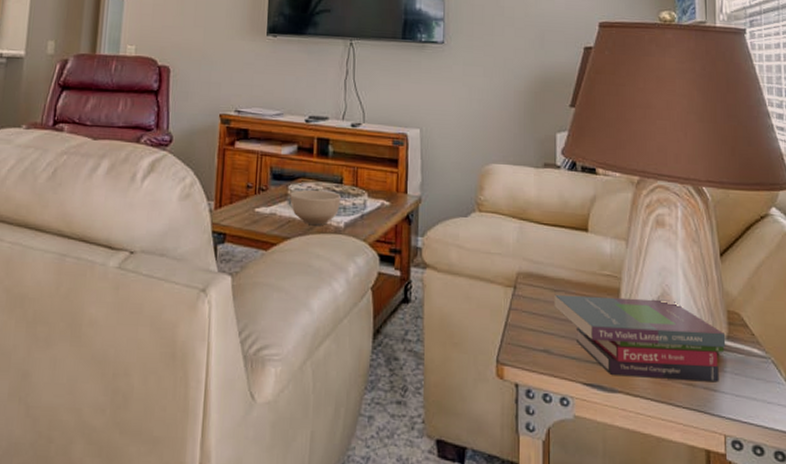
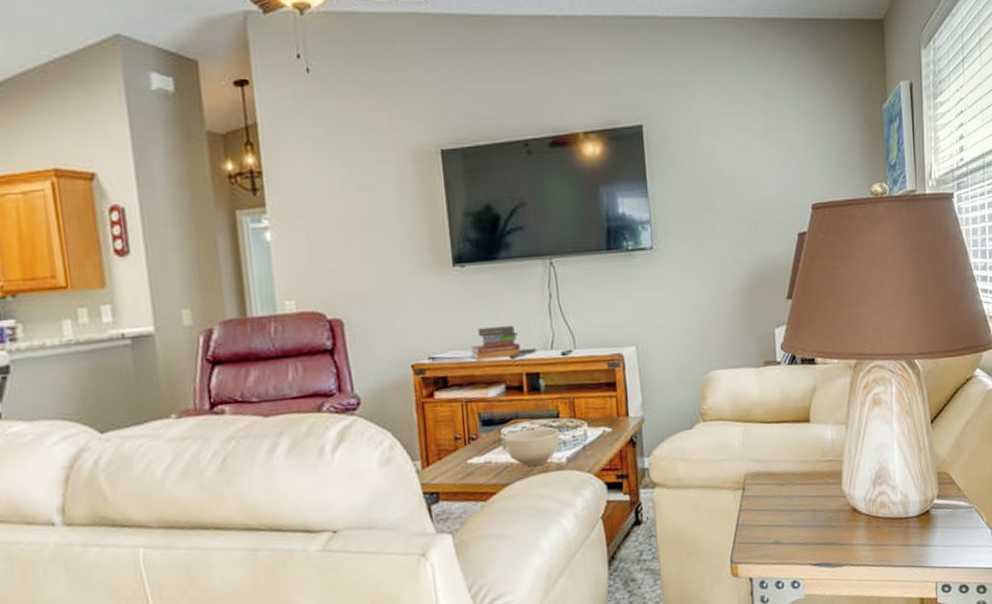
books: none [271,91,315,122] -> present [470,326,521,361]
books: present [554,294,726,383] -> none [781,473,937,551]

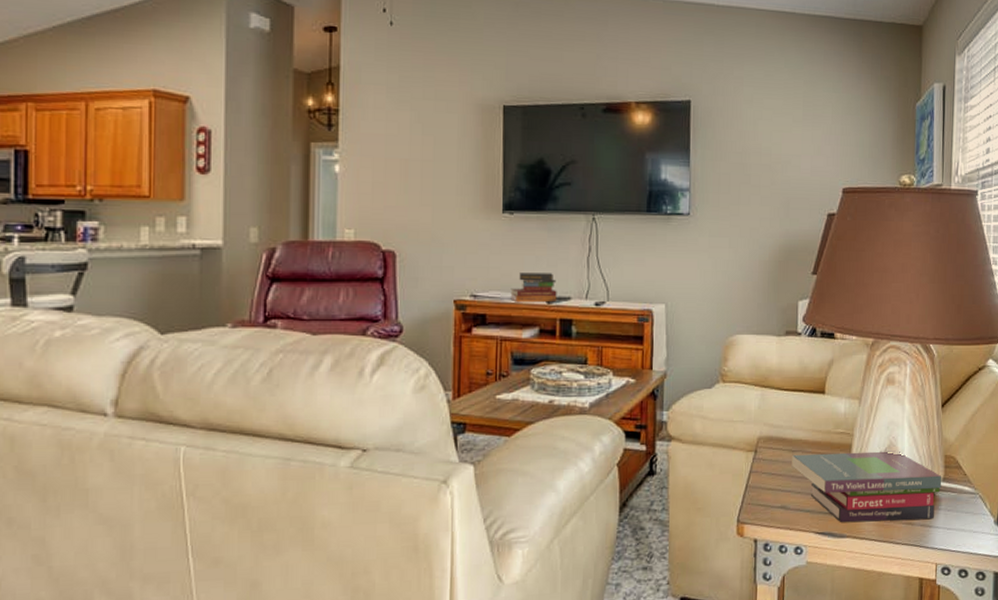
bowl: present [503,427,560,466] -> none [532,372,585,407]
books: none [781,473,937,551] -> present [792,451,942,522]

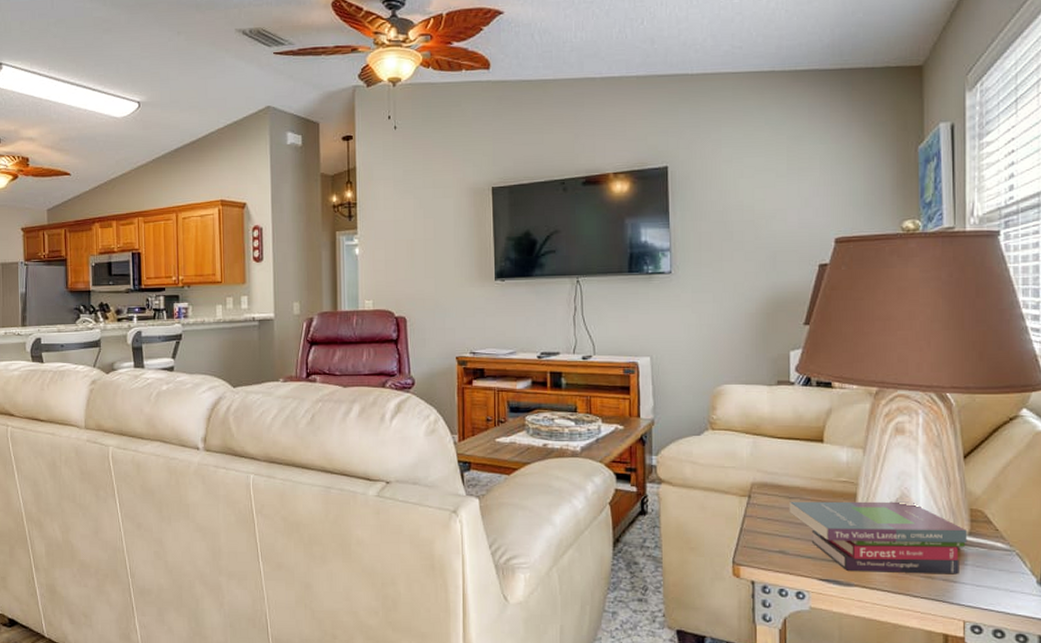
books: present [510,273,557,303] -> none [505,331,547,358]

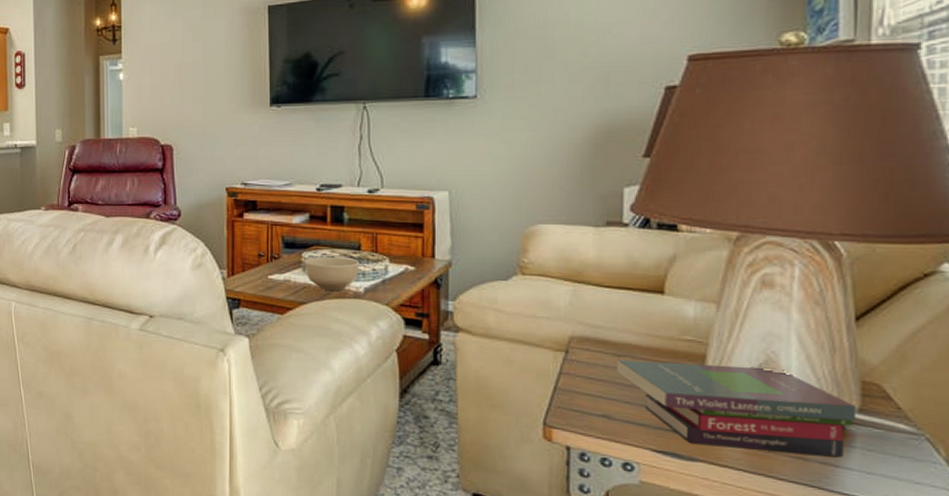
bowl: none [527,419,576,450] -> present [304,256,359,290]

